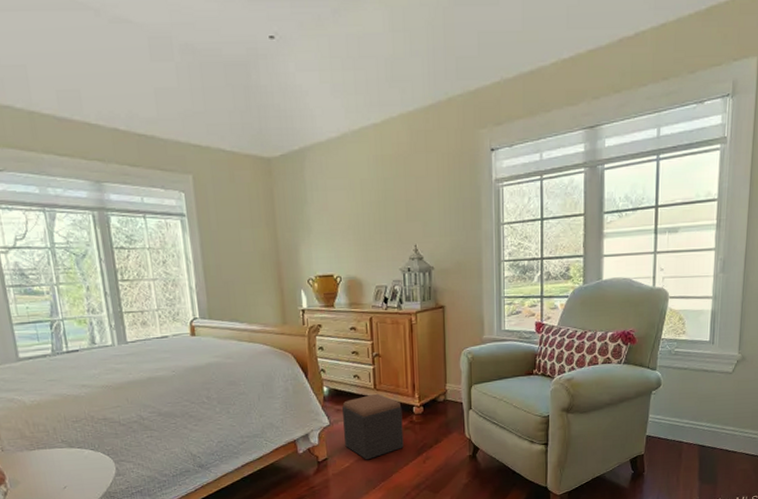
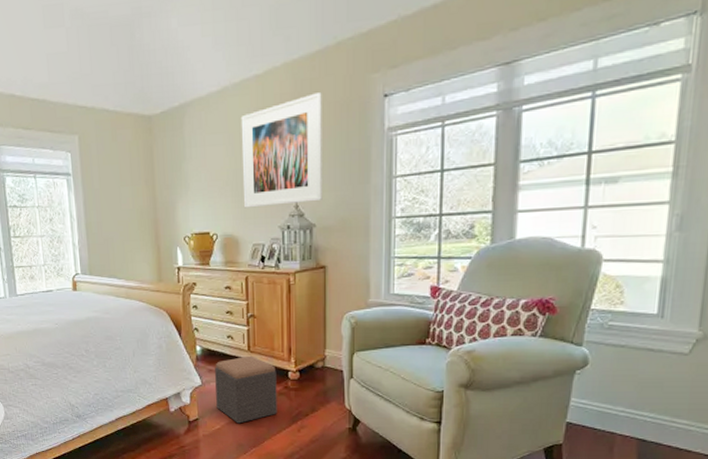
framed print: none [360,144,439,252] -> present [240,92,322,208]

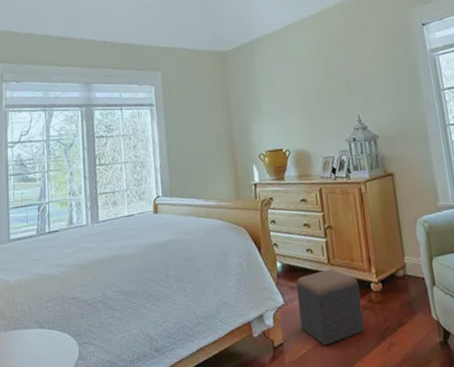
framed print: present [240,92,322,208] -> none [303,25,382,125]

